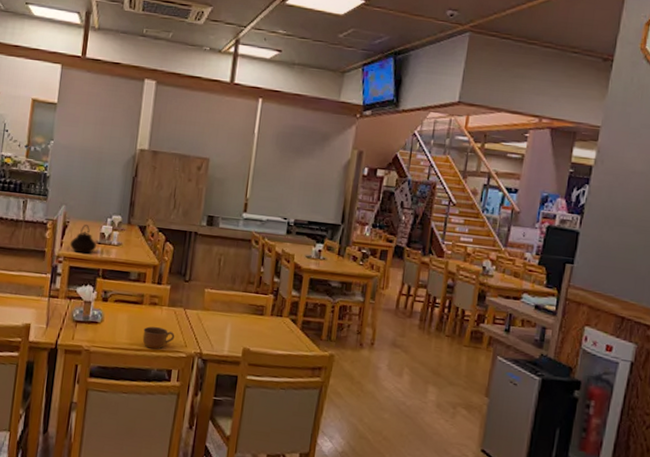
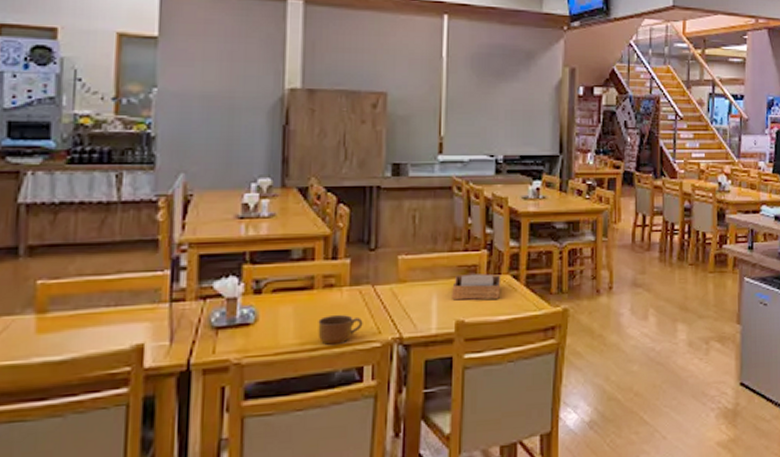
teapot: present [70,224,97,254] -> none [196,196,239,236]
napkin holder: none [242,311,282,337] -> present [452,274,501,301]

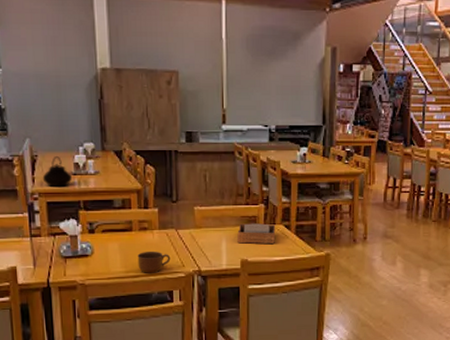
teapot: none [196,196,239,236] -> present [42,156,73,188]

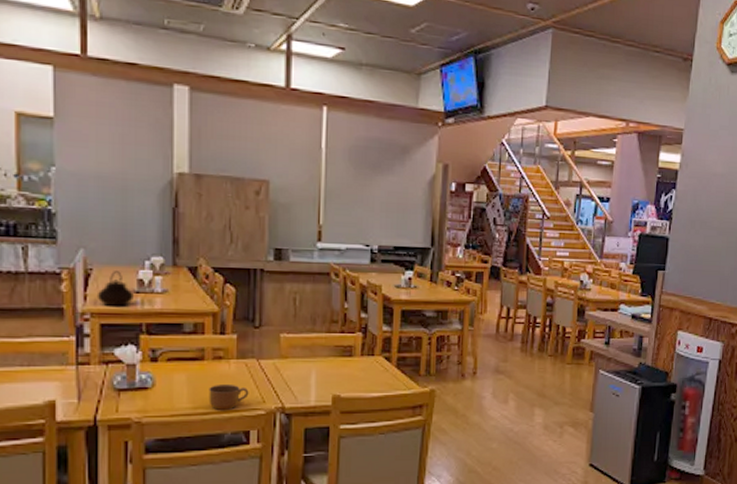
napkin holder: present [237,223,276,245] -> none [329,354,375,379]

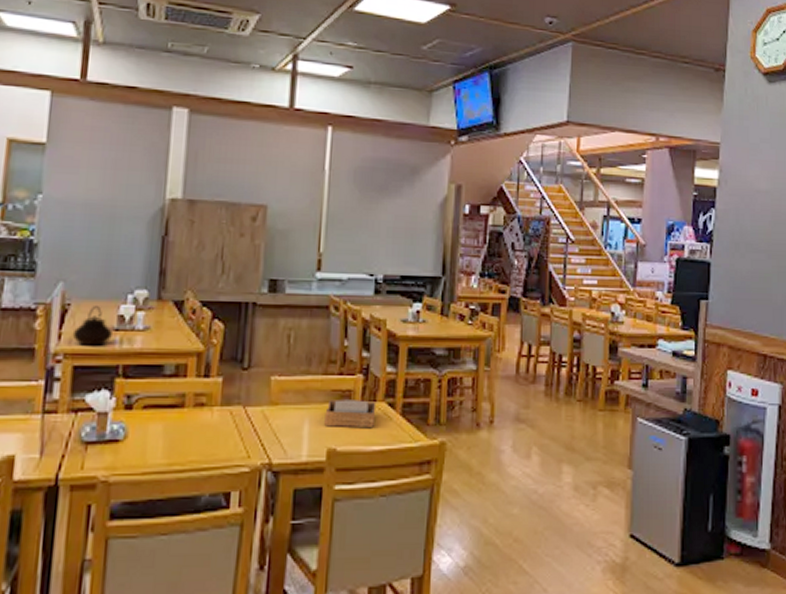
teacup: present [209,383,249,410] -> none [186,435,233,467]
napkin holder: none [329,354,375,379] -> present [324,399,377,429]

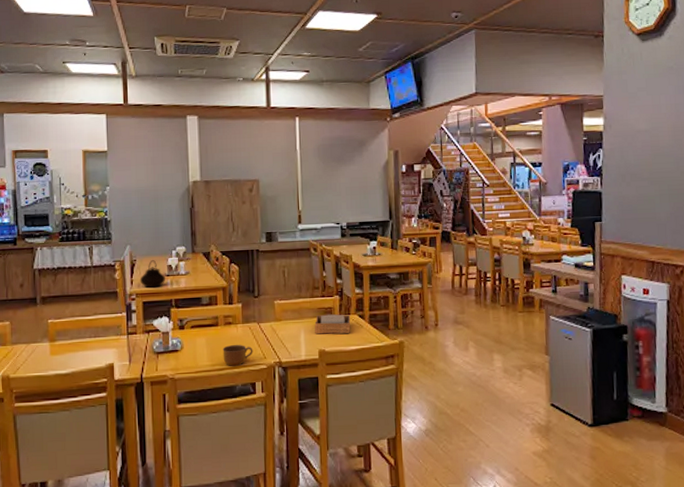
teacup: none [186,435,233,467] -> present [223,344,253,366]

